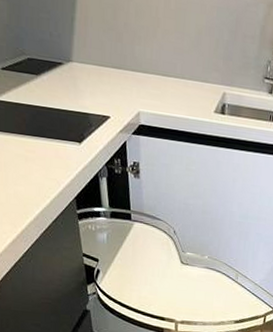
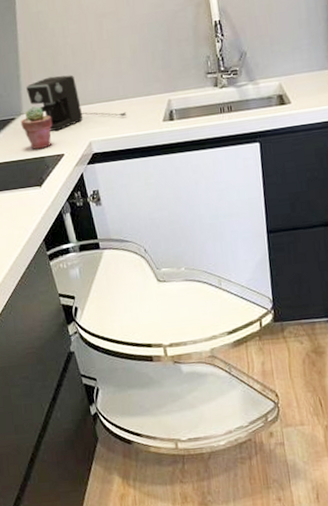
potted succulent: none [68,57,103,105] -> present [20,106,53,150]
coffee maker: none [80,30,181,96] -> present [26,75,127,132]

